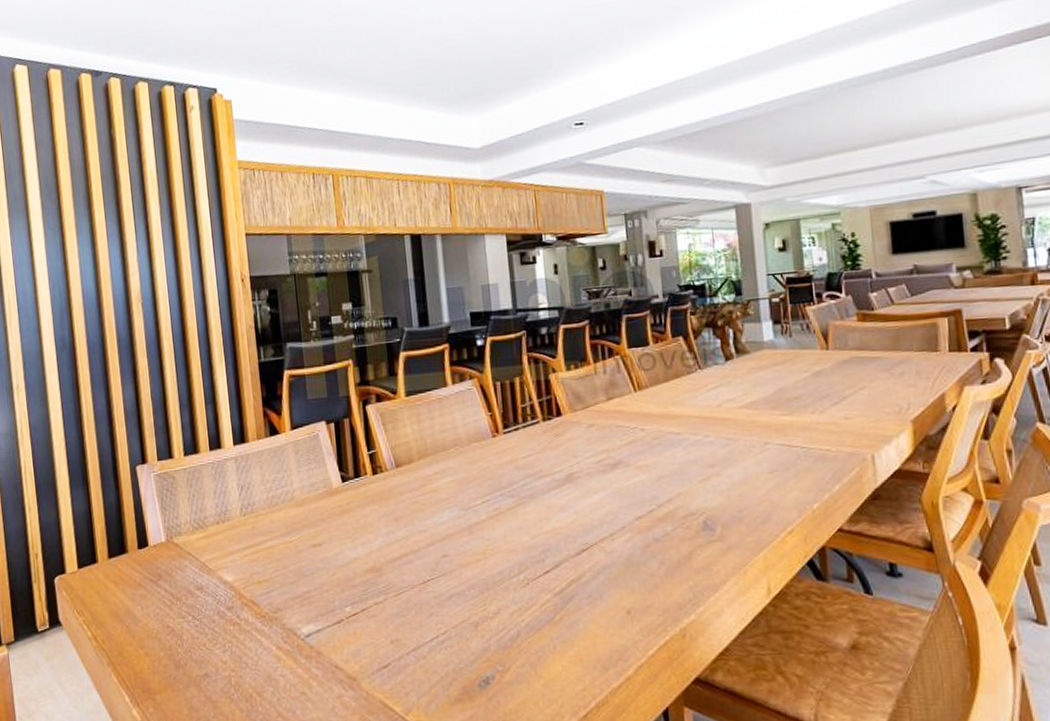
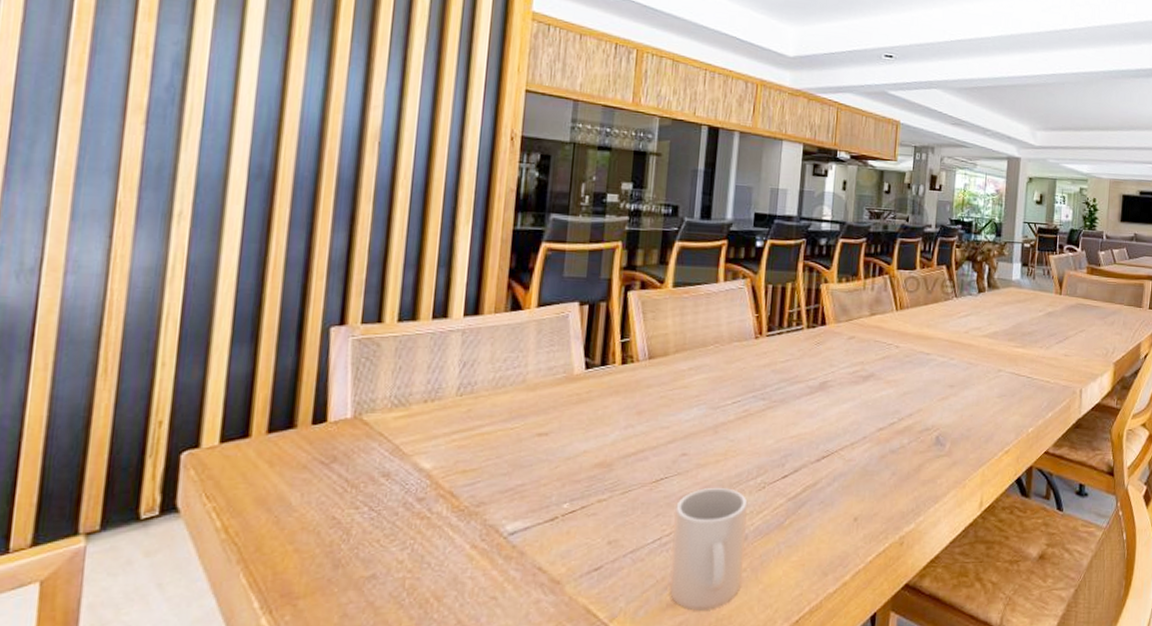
cup: none [446,585,522,705] -> present [669,487,748,611]

